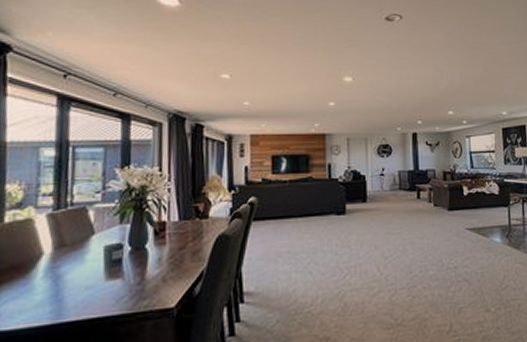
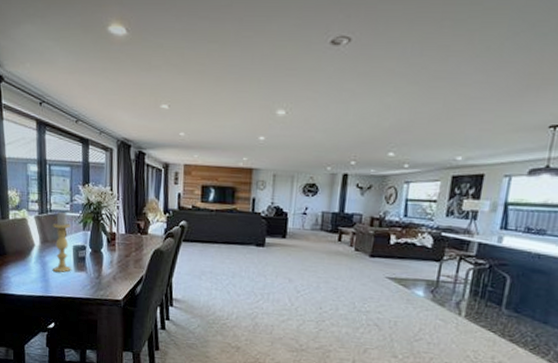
candle holder: none [72,203,101,287] -> present [52,211,71,273]

